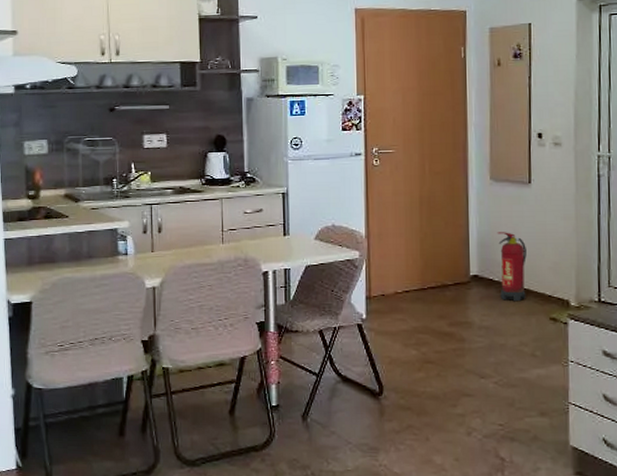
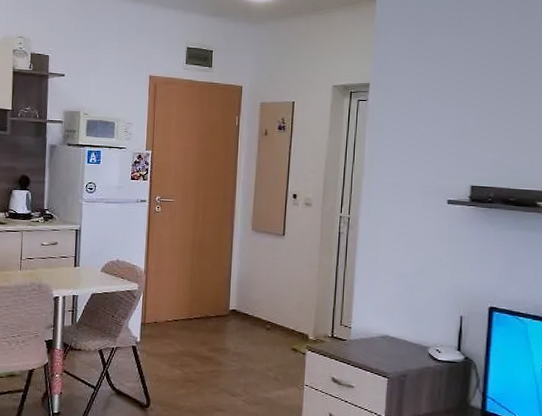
fire extinguisher: present [497,232,527,302] -> none [252,274,277,334]

